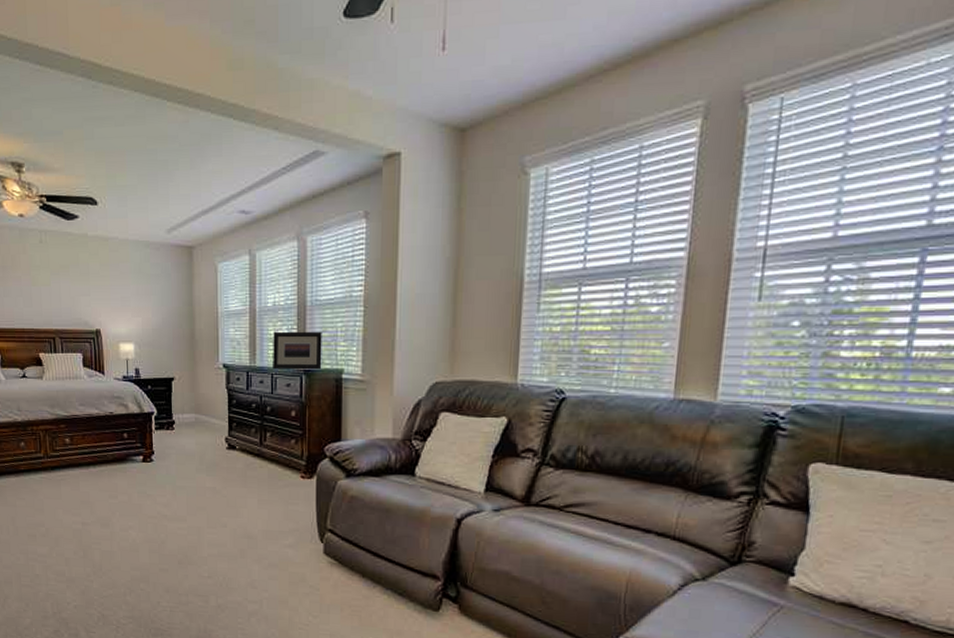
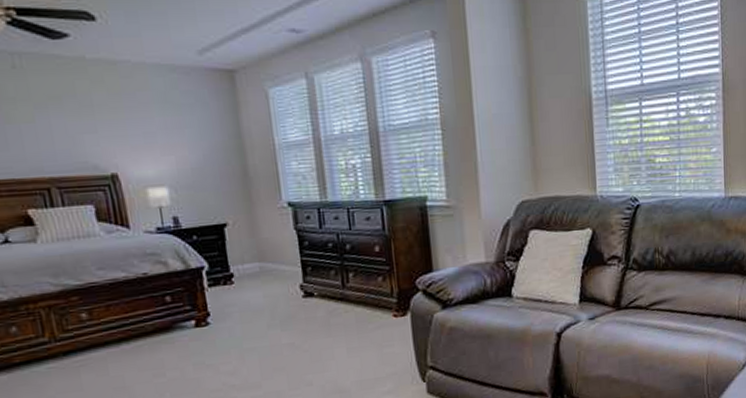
picture frame: present [273,331,322,370] -> none [344,158,404,203]

